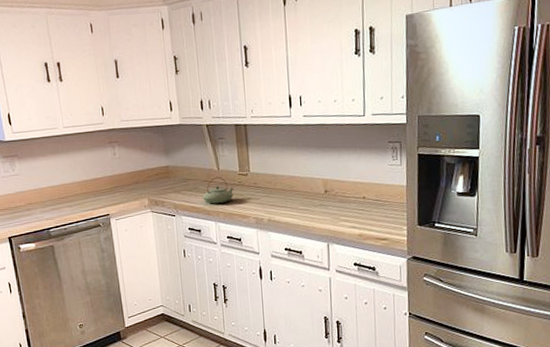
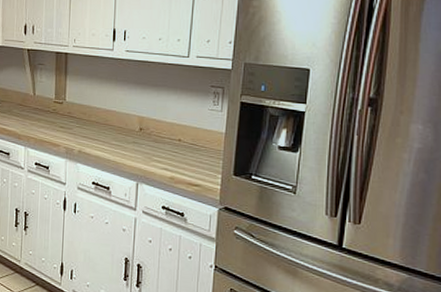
teapot: present [202,176,234,204] -> none [14,101,48,129]

